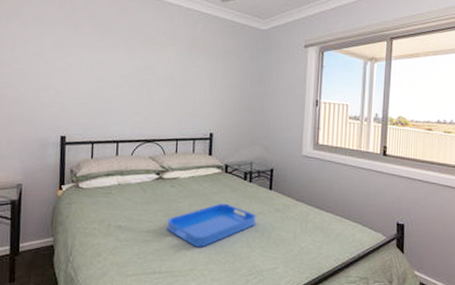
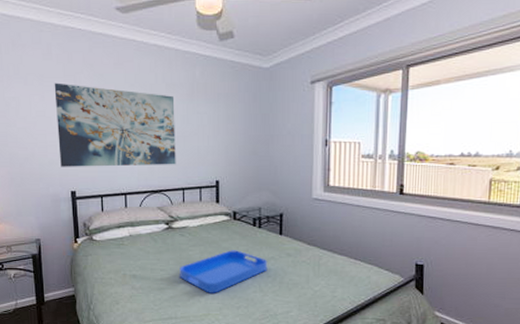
wall art: none [52,27,175,116] -> present [54,82,176,167]

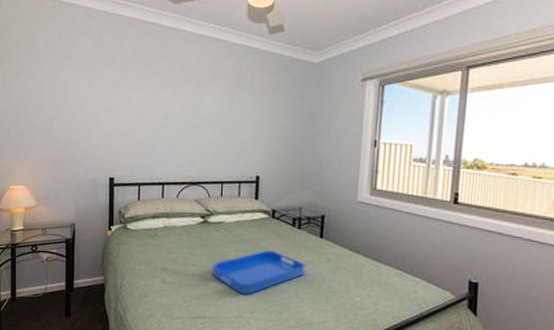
wall art: present [54,82,176,167] -> none [101,69,220,158]

